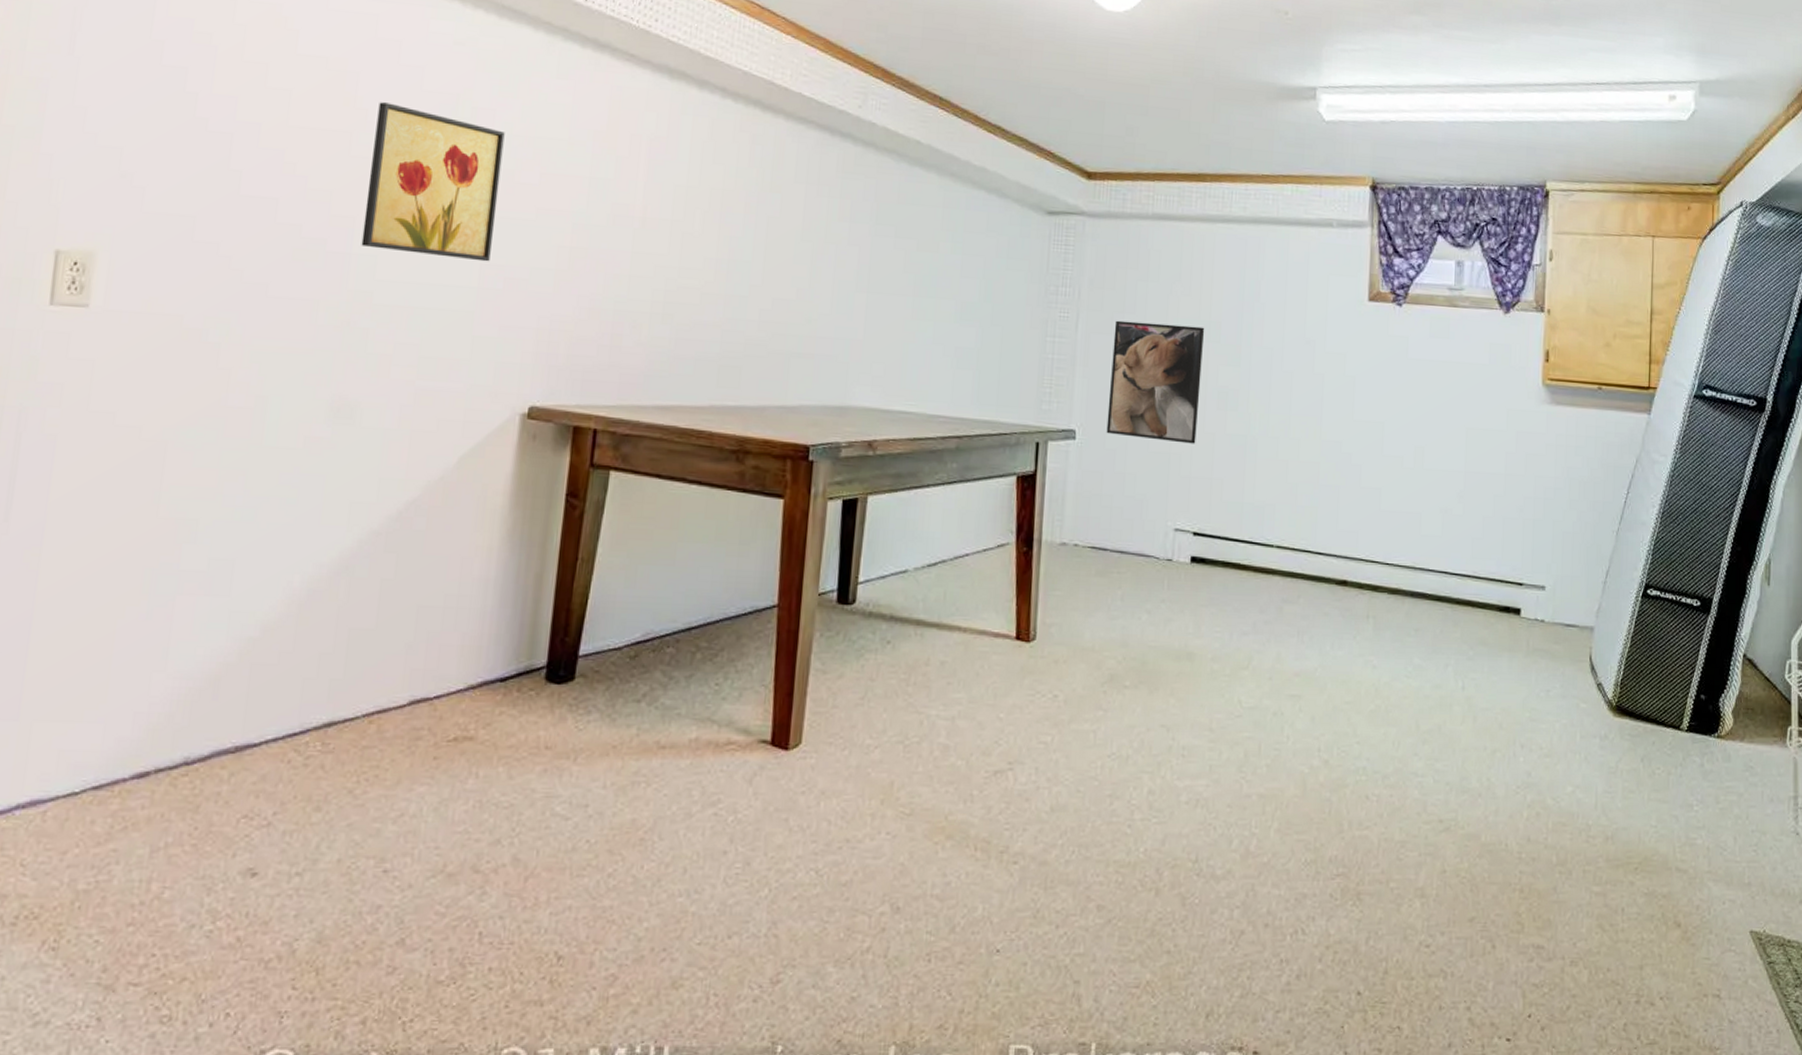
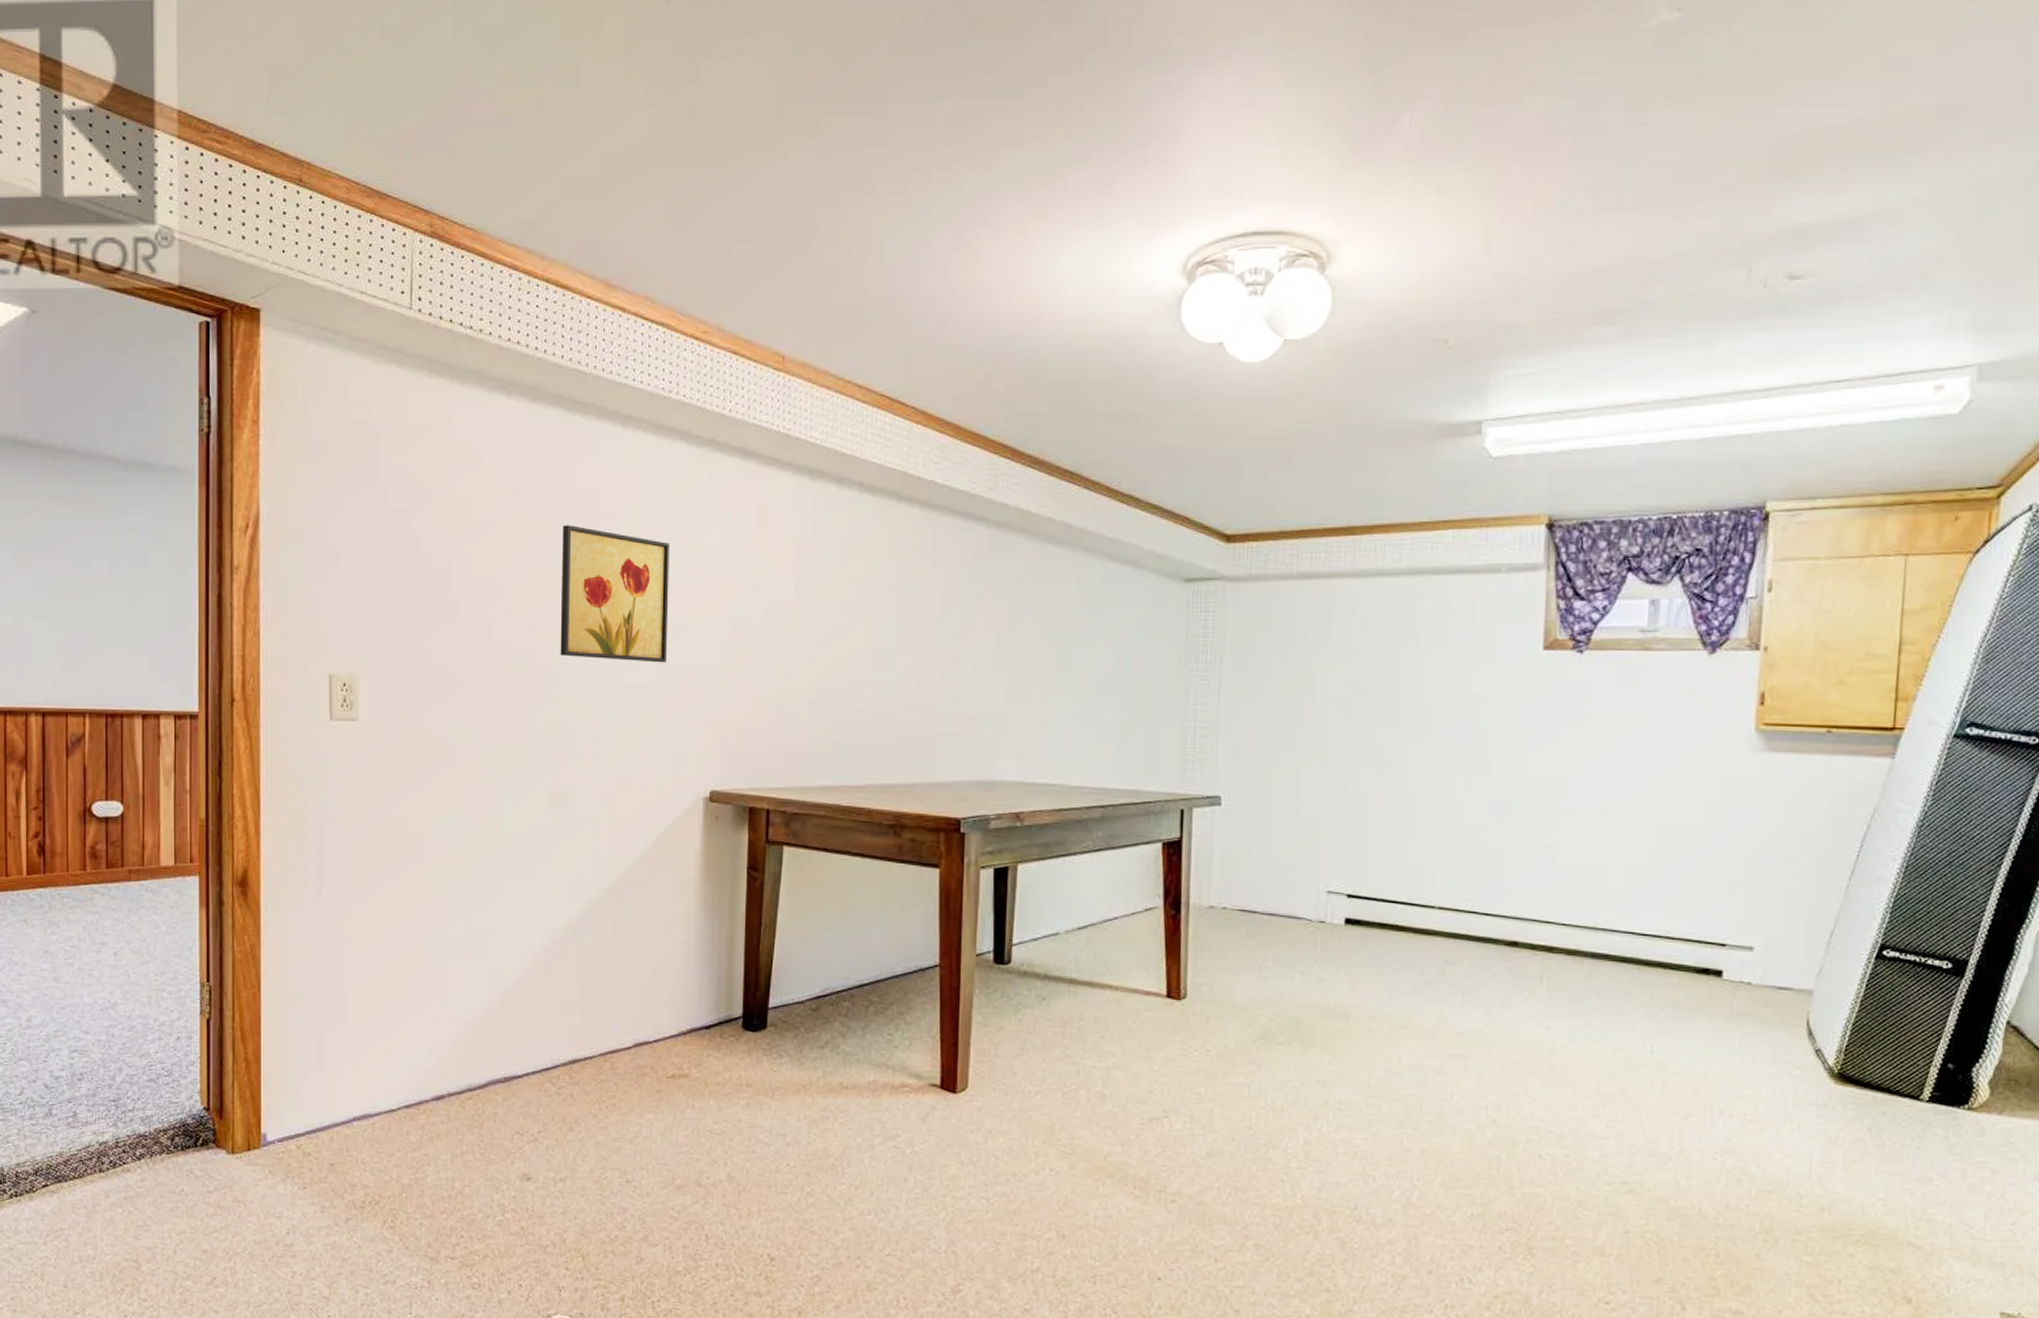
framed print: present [1106,320,1205,444] -> none [1253,685,1357,807]

